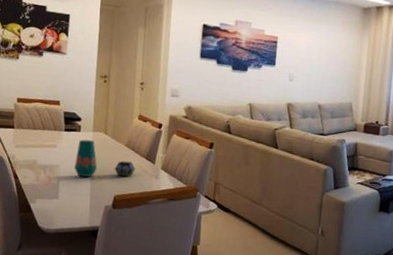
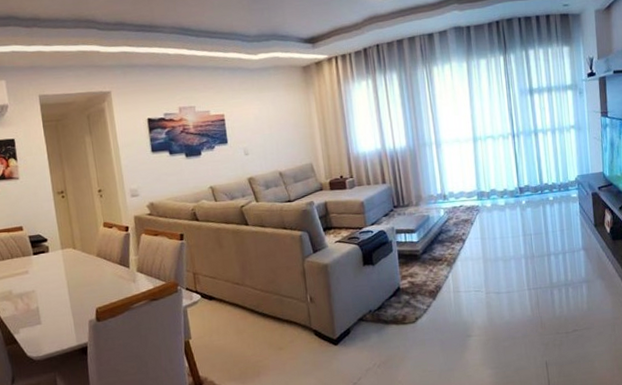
vase: present [74,139,135,178] -> none [49,257,111,297]

